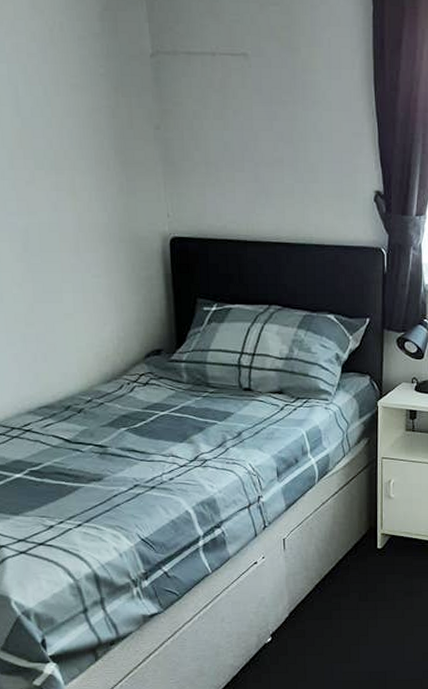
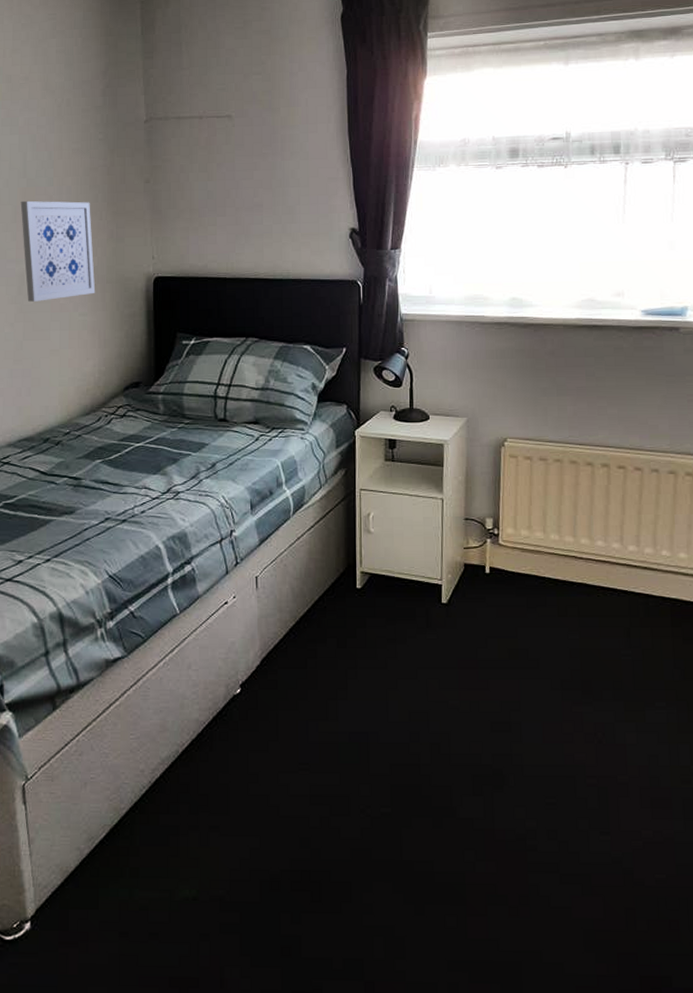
wall art: none [16,144,108,260] -> present [20,200,96,302]

